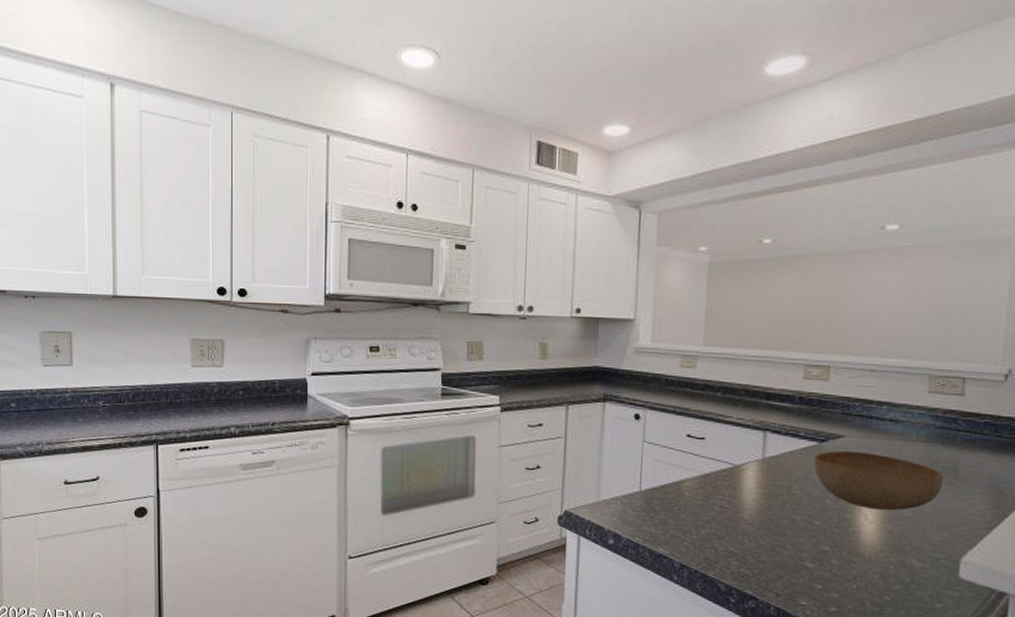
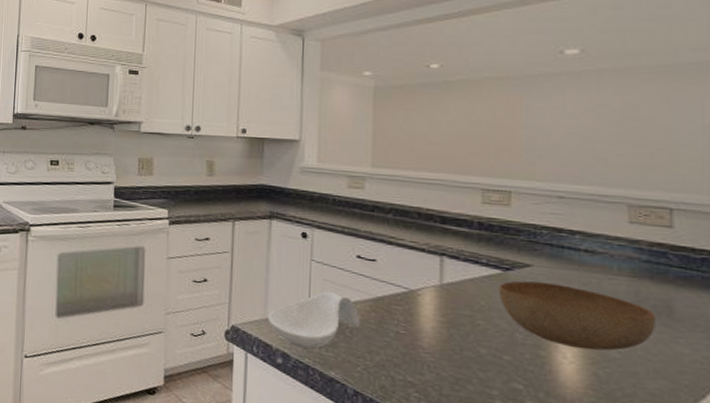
spoon rest: none [599,471,688,528] -> present [267,291,360,349]

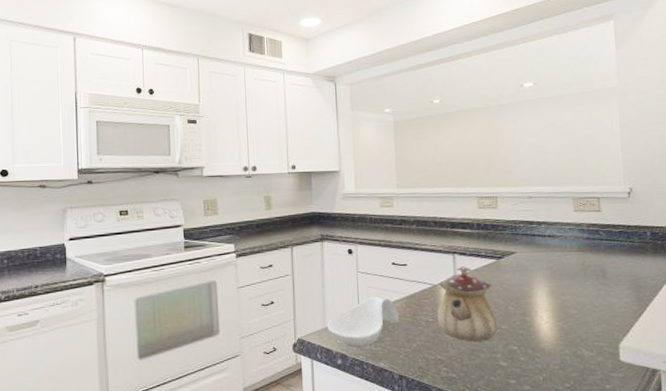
teapot: none [411,271,499,371] -> present [437,265,499,342]
bowl: present [498,281,657,351] -> none [495,264,597,311]

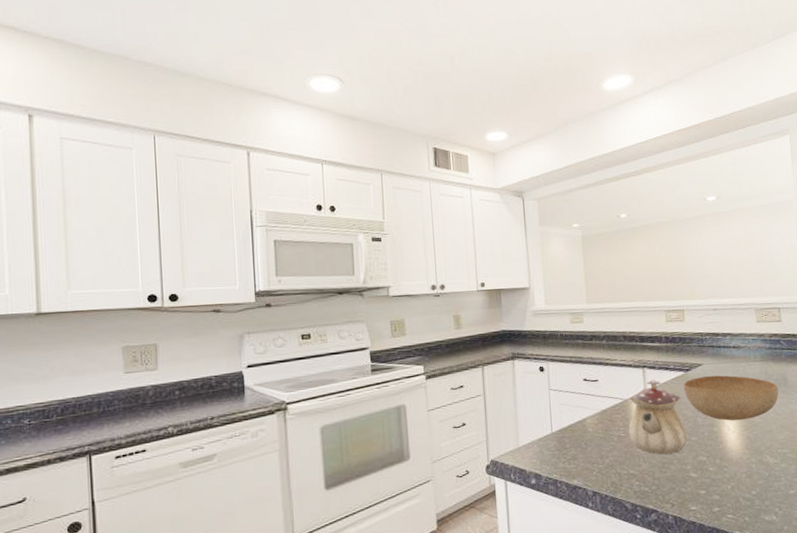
spoon rest: present [326,296,399,347] -> none [519,413,592,466]
bowl: none [495,264,597,311] -> present [683,375,779,421]

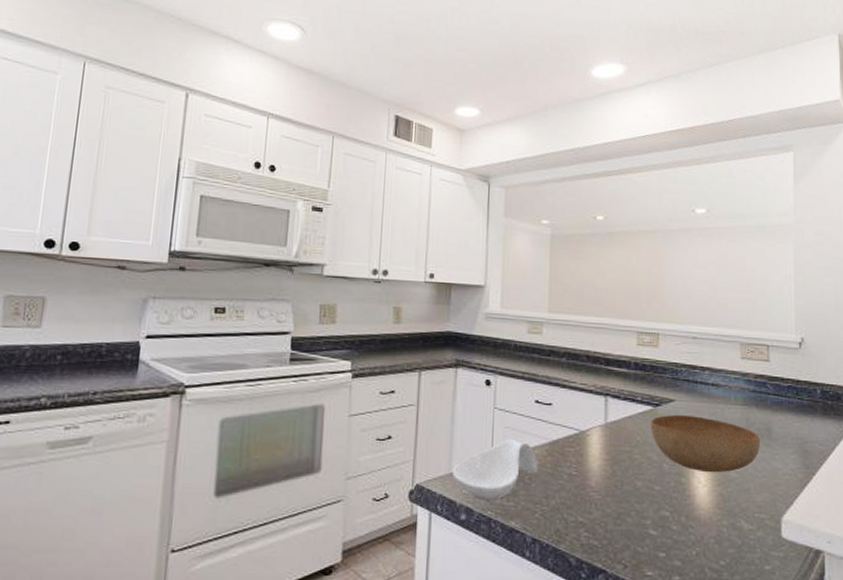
spoon rest: none [519,413,592,466] -> present [451,438,538,500]
teapot: present [628,379,689,455] -> none [582,410,651,503]

